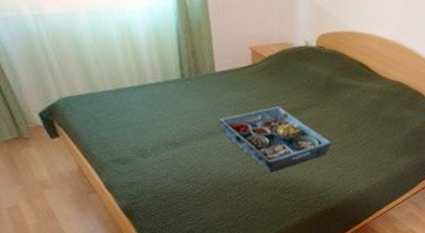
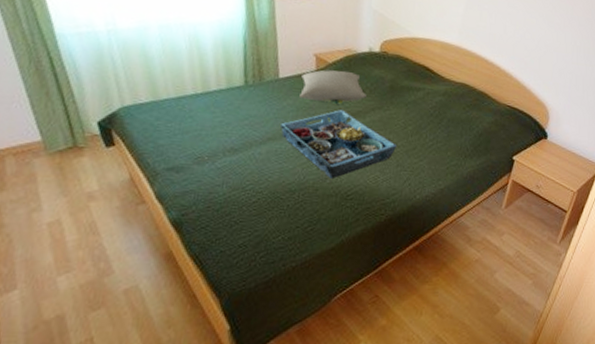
pillow: none [236,64,303,100] -> present [299,70,366,104]

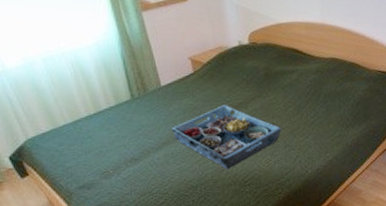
pillow: present [299,70,366,104] -> none [181,67,245,102]

